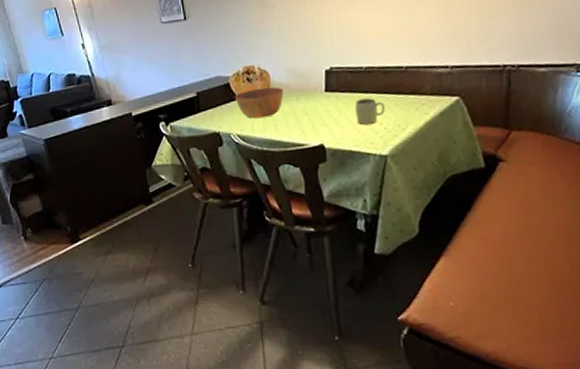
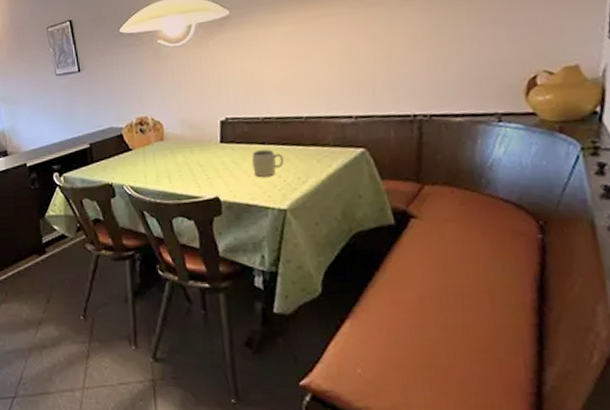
bowl: present [234,87,283,119] -> none [127,138,177,171]

